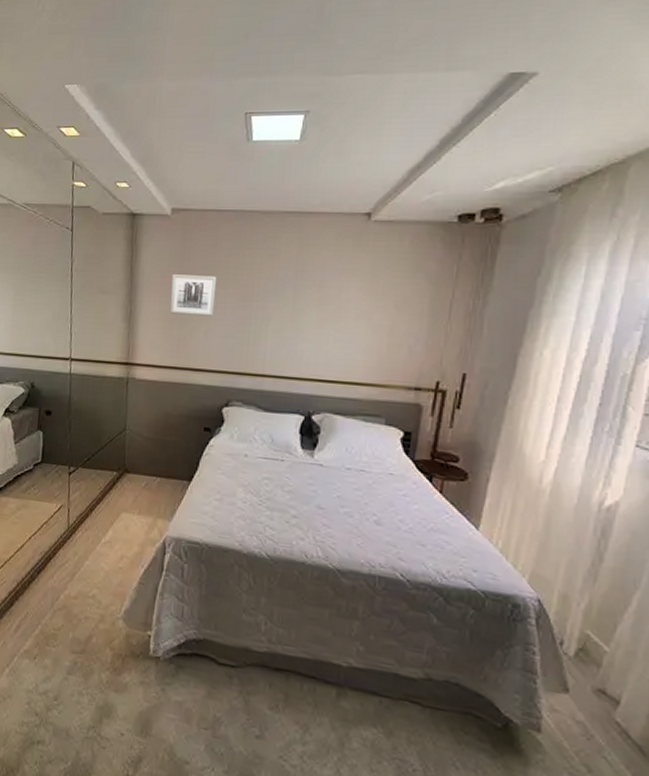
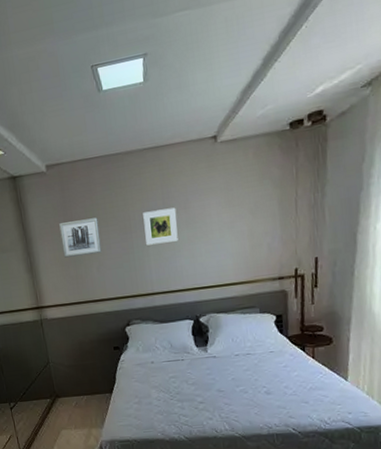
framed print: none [267,281,309,321] -> present [143,207,178,246]

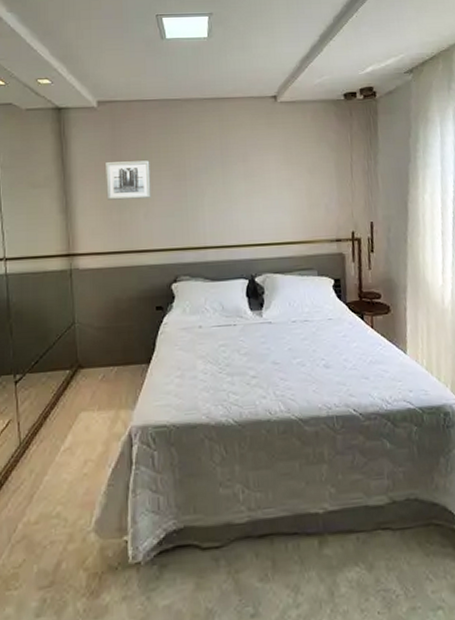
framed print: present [143,207,178,246] -> none [199,159,235,195]

